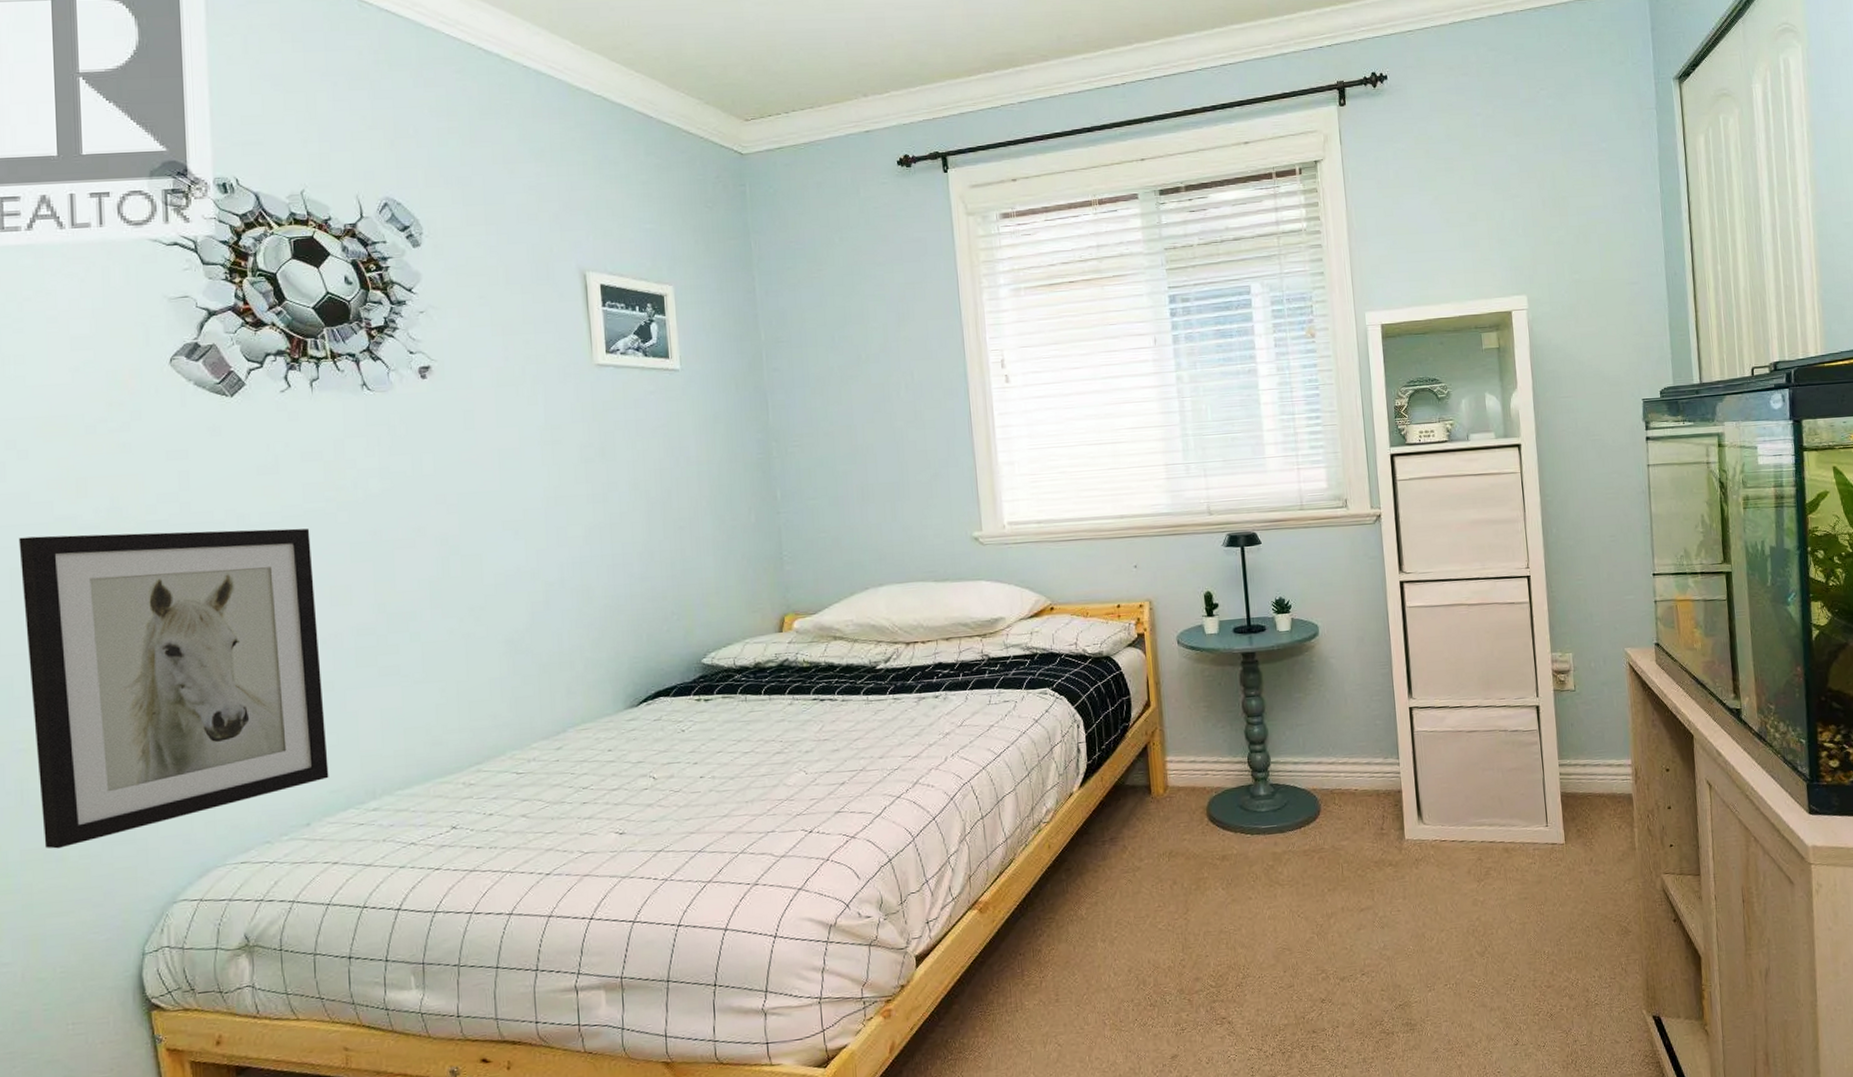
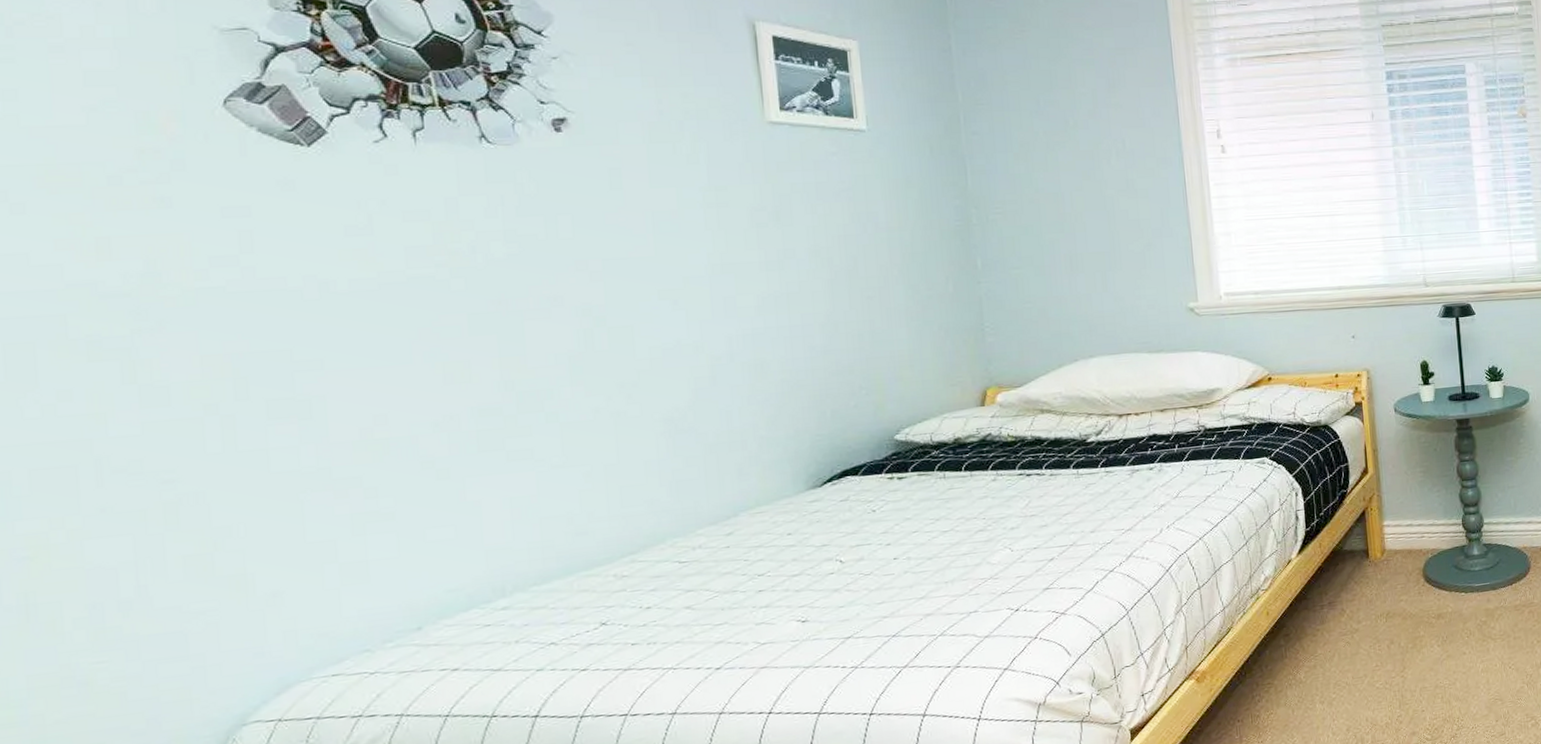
wall art: present [18,528,329,849] -> none [14,297,445,672]

